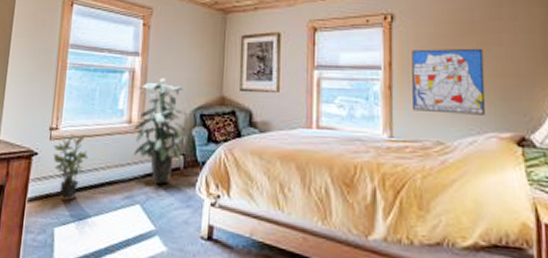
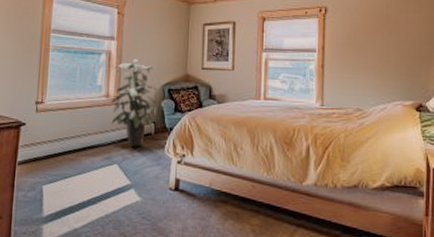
potted plant: present [53,134,89,201] -> none [39,107,71,163]
wall art: present [412,48,485,115] -> none [340,35,395,88]

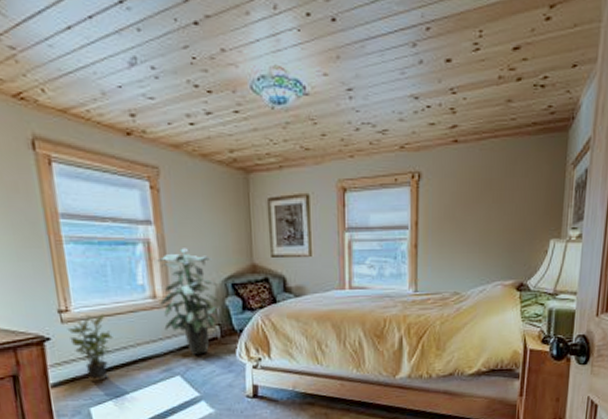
potted plant: none [39,107,71,163] -> present [67,314,113,381]

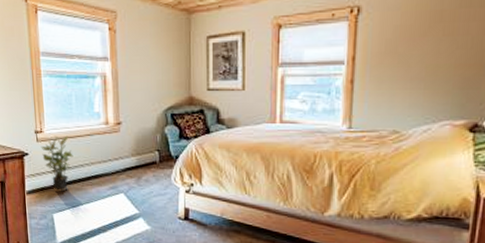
indoor plant: present [157,248,220,355] -> none [111,81,160,176]

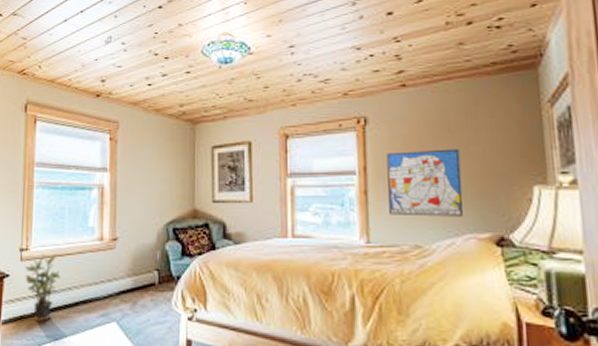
wall art: none [373,38,449,105] -> present [387,148,463,217]

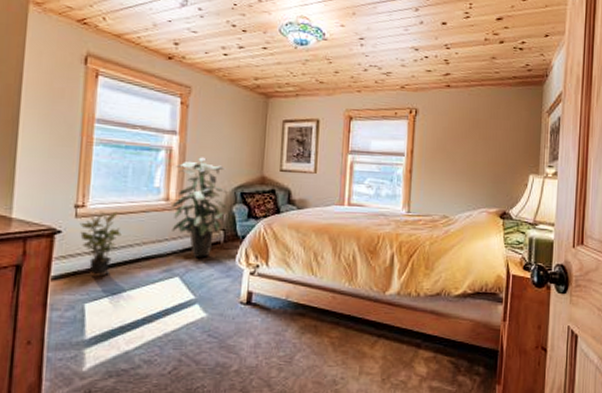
indoor plant: none [106,193,160,301] -> present [171,157,229,257]
wall art: present [387,148,463,217] -> none [427,140,483,195]

